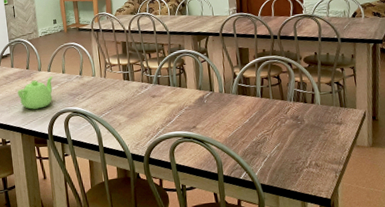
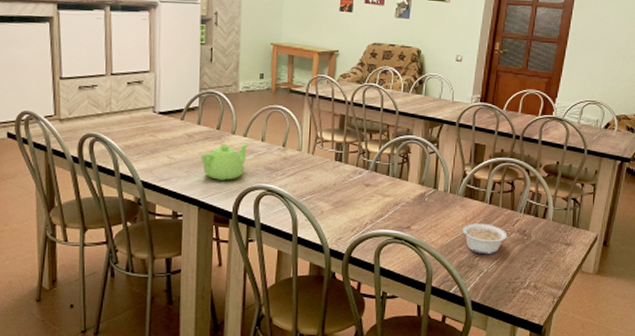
legume: none [237,115,283,142] -> present [457,223,508,254]

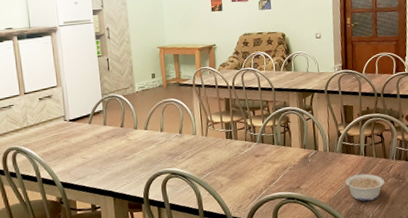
teapot: present [201,143,249,181] -> none [110,135,151,172]

